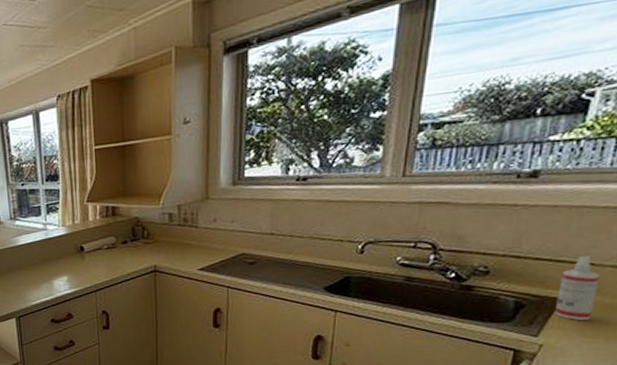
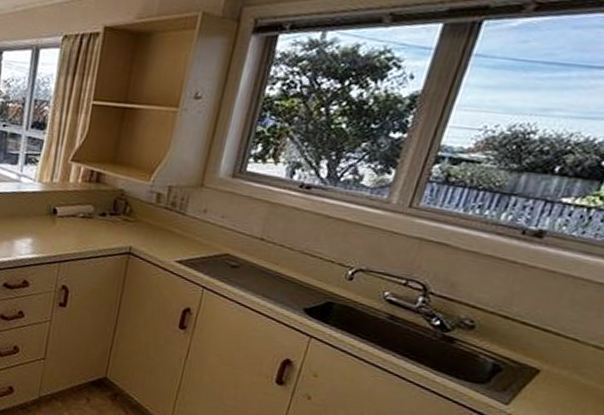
spray bottle: present [554,256,601,320] -> none [528,329,583,397]

